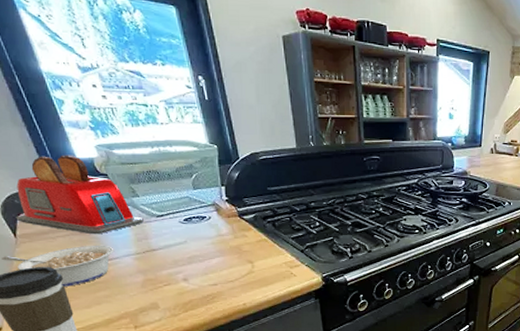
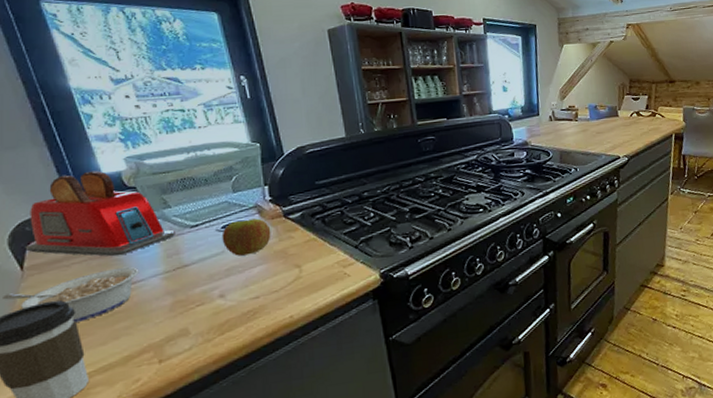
apple: none [184,215,228,247] -> present [221,218,271,256]

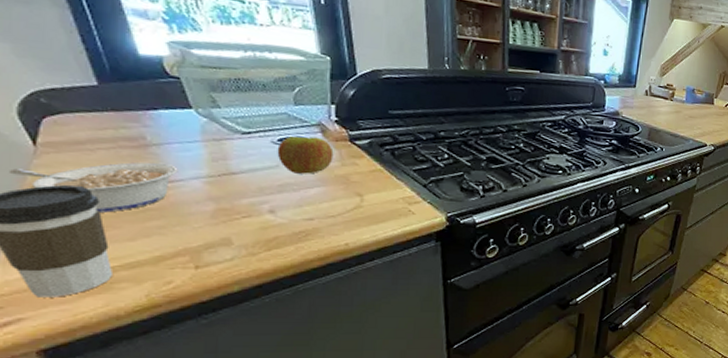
toaster: present [25,170,175,257] -> none [38,47,223,150]

